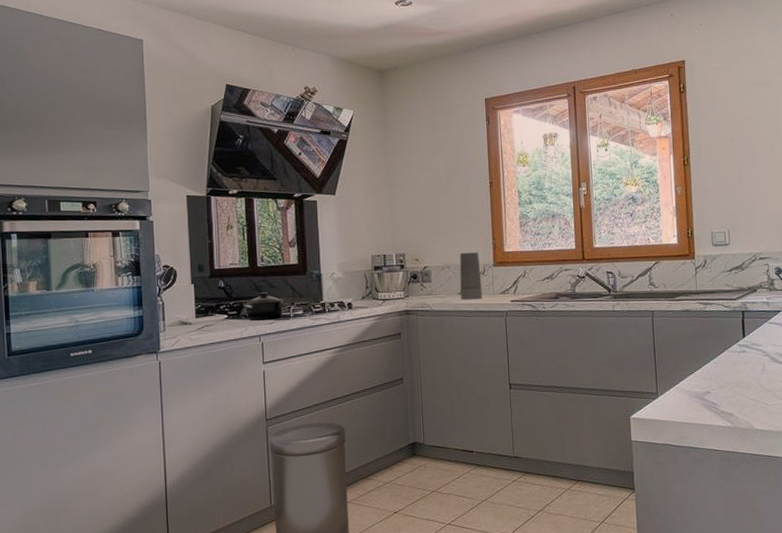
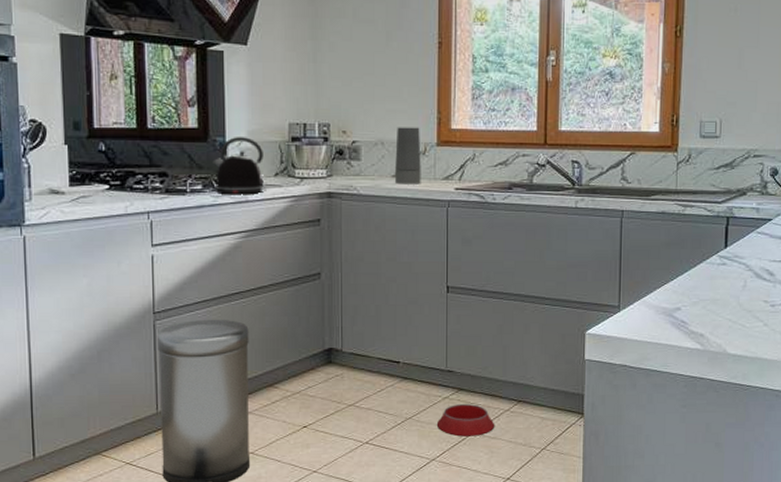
saucepan: present [241,292,286,322] -> none [127,160,181,195]
kettle: none [311,269,356,317] -> present [212,137,267,194]
pet bowl: none [508,485,559,515] -> present [436,404,495,437]

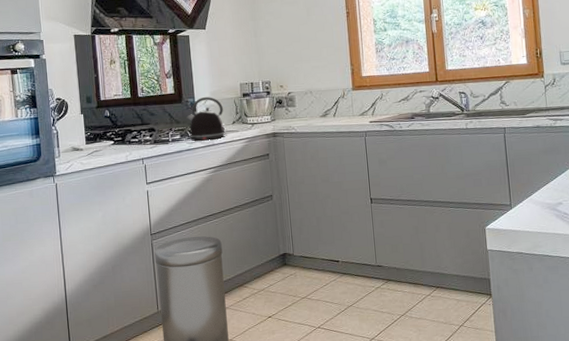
canister: present [395,127,421,185] -> none [321,77,343,122]
pet bowl: present [436,404,495,437] -> none [372,291,420,319]

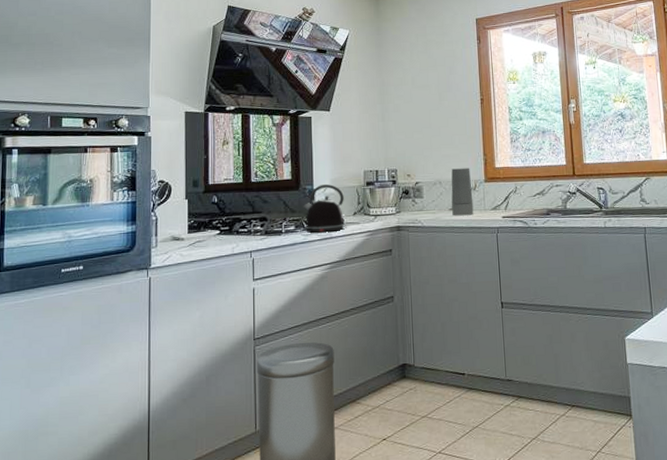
canister: none [321,77,343,122] -> present [451,168,474,216]

